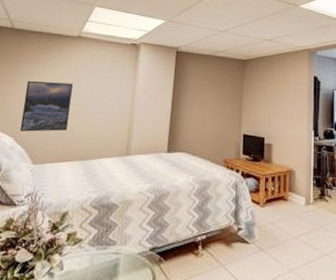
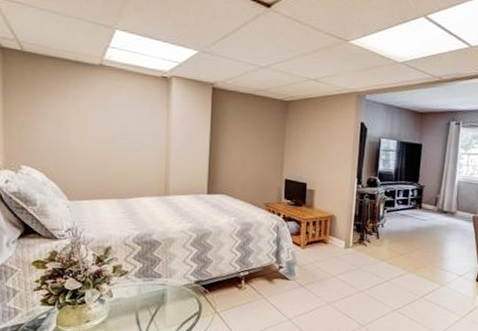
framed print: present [19,80,73,132] -> none [49,112,101,169]

